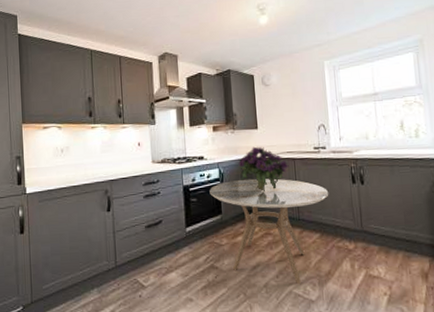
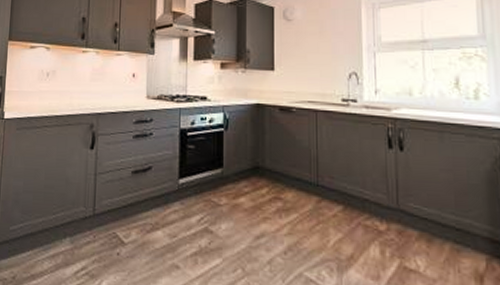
dining table: present [209,178,329,285] -> none [210,128,358,267]
bouquet: present [238,146,289,191] -> none [247,91,310,146]

